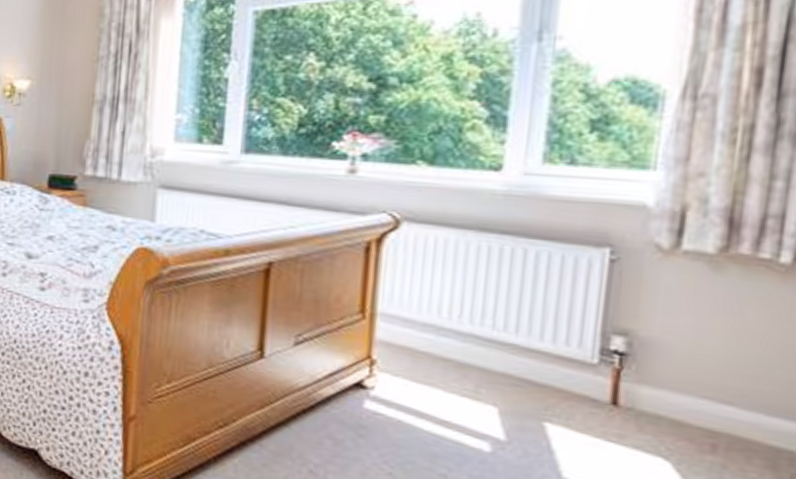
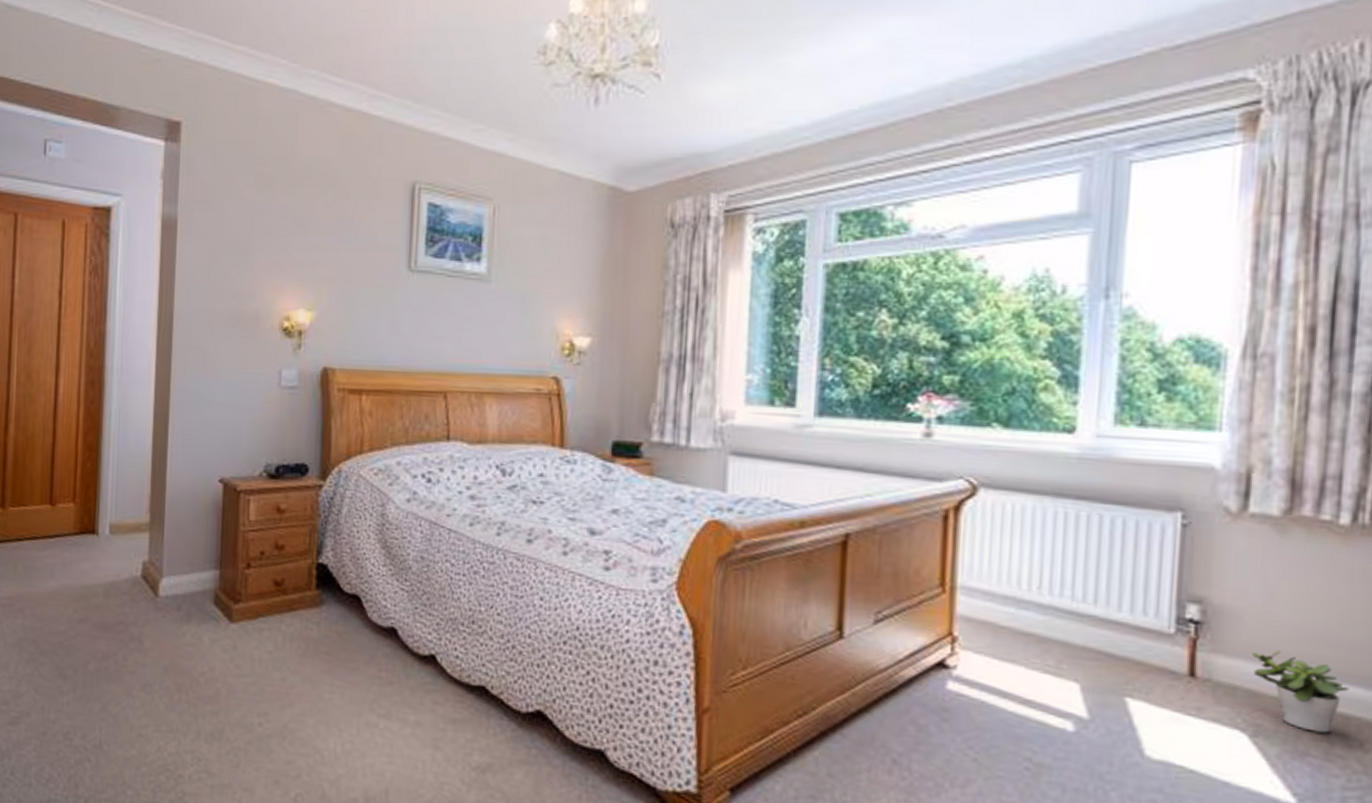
potted plant: none [679,383,783,465] -> present [1252,650,1350,734]

